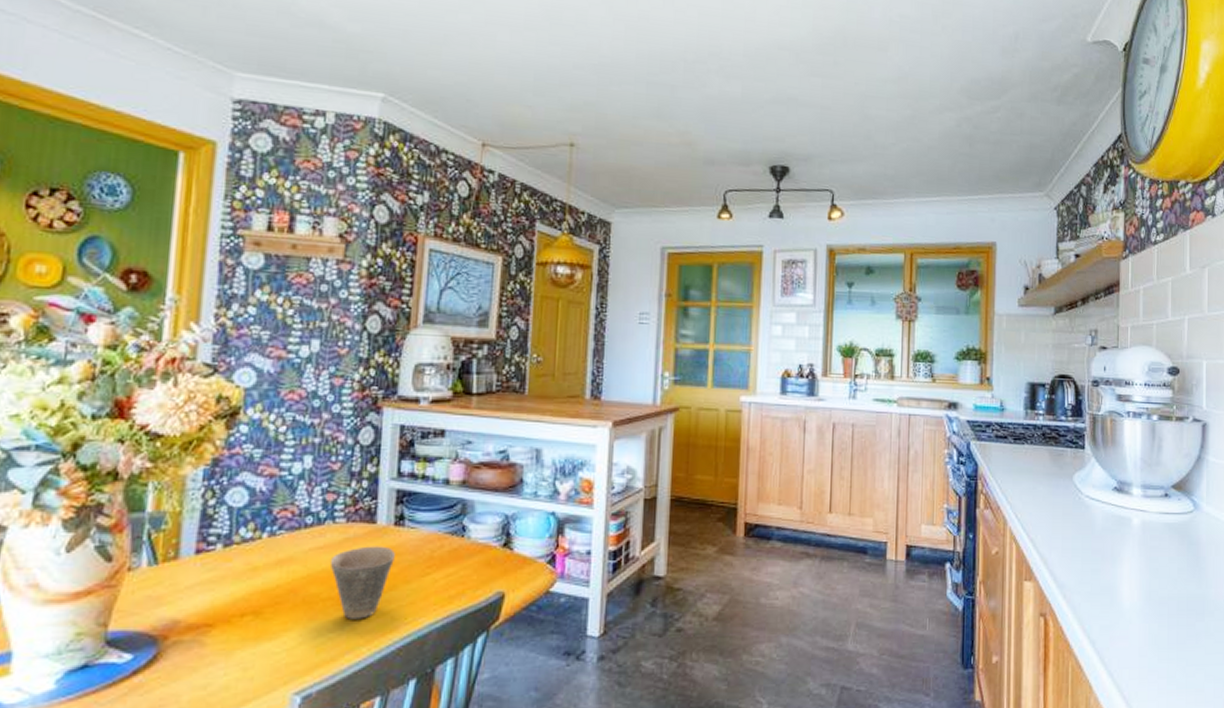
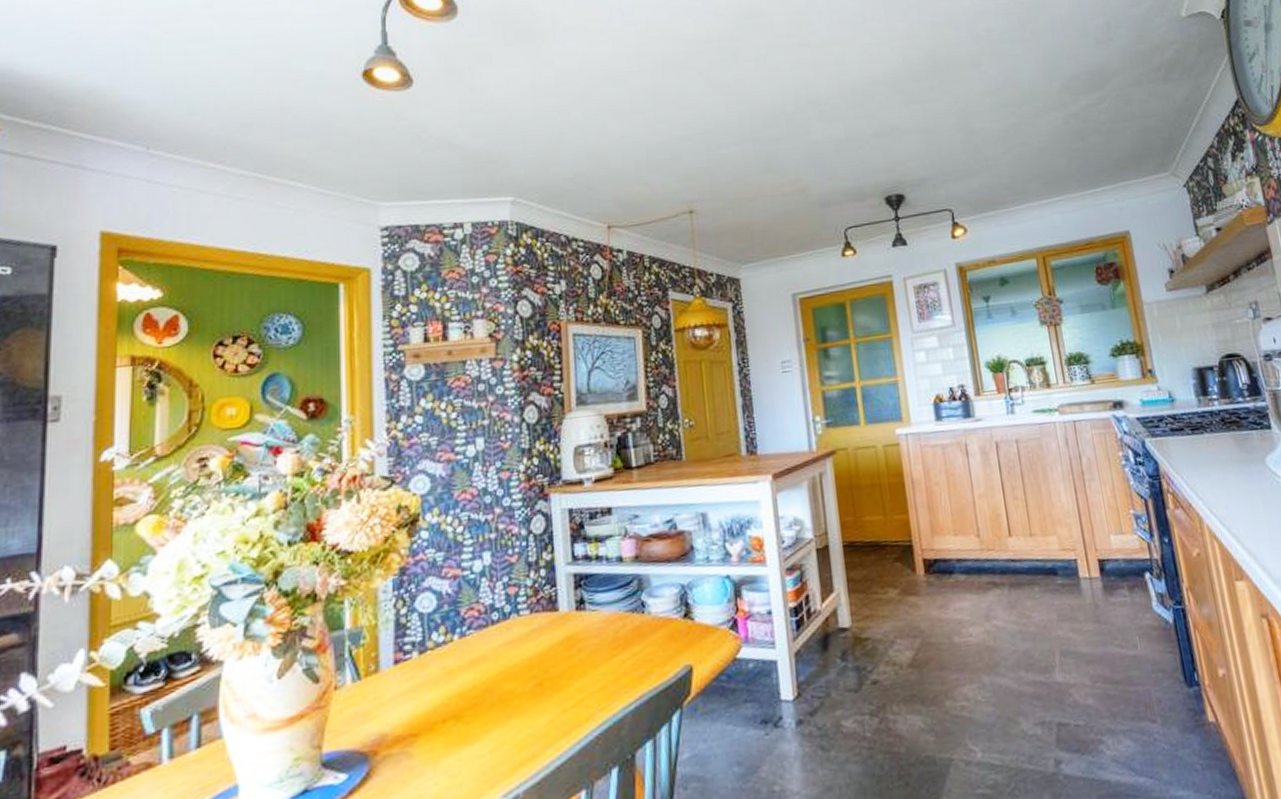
cup: present [329,546,395,620] -> none [519,632,581,713]

